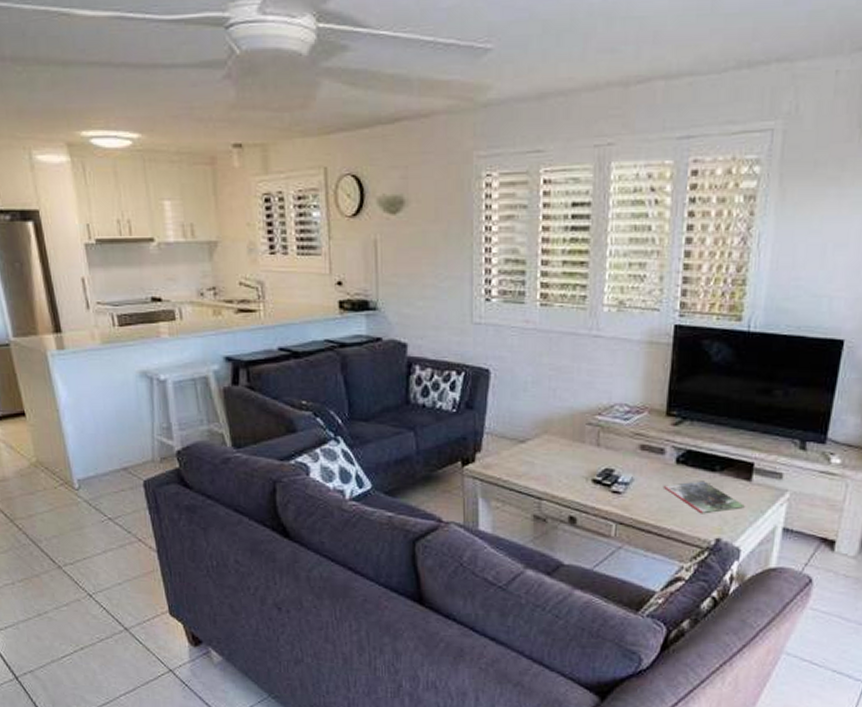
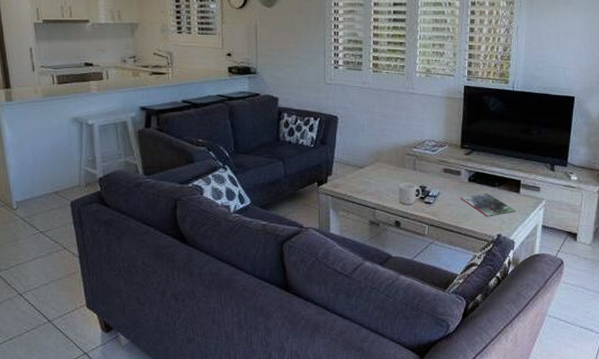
mug: none [574,464,608,494] -> present [399,183,422,205]

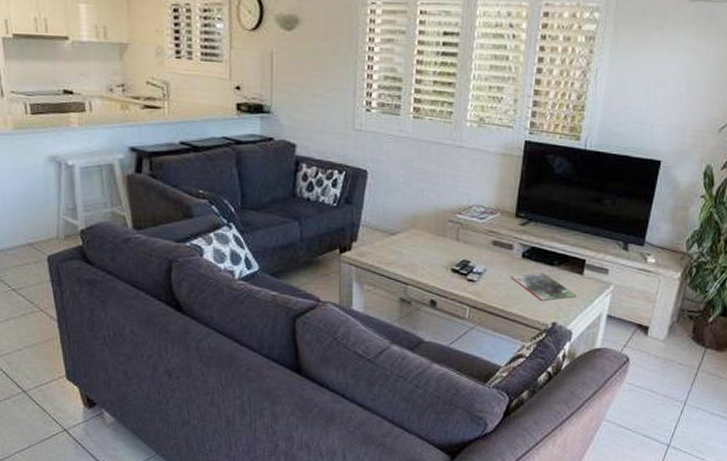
mug: present [399,183,422,205] -> none [436,255,465,282]

